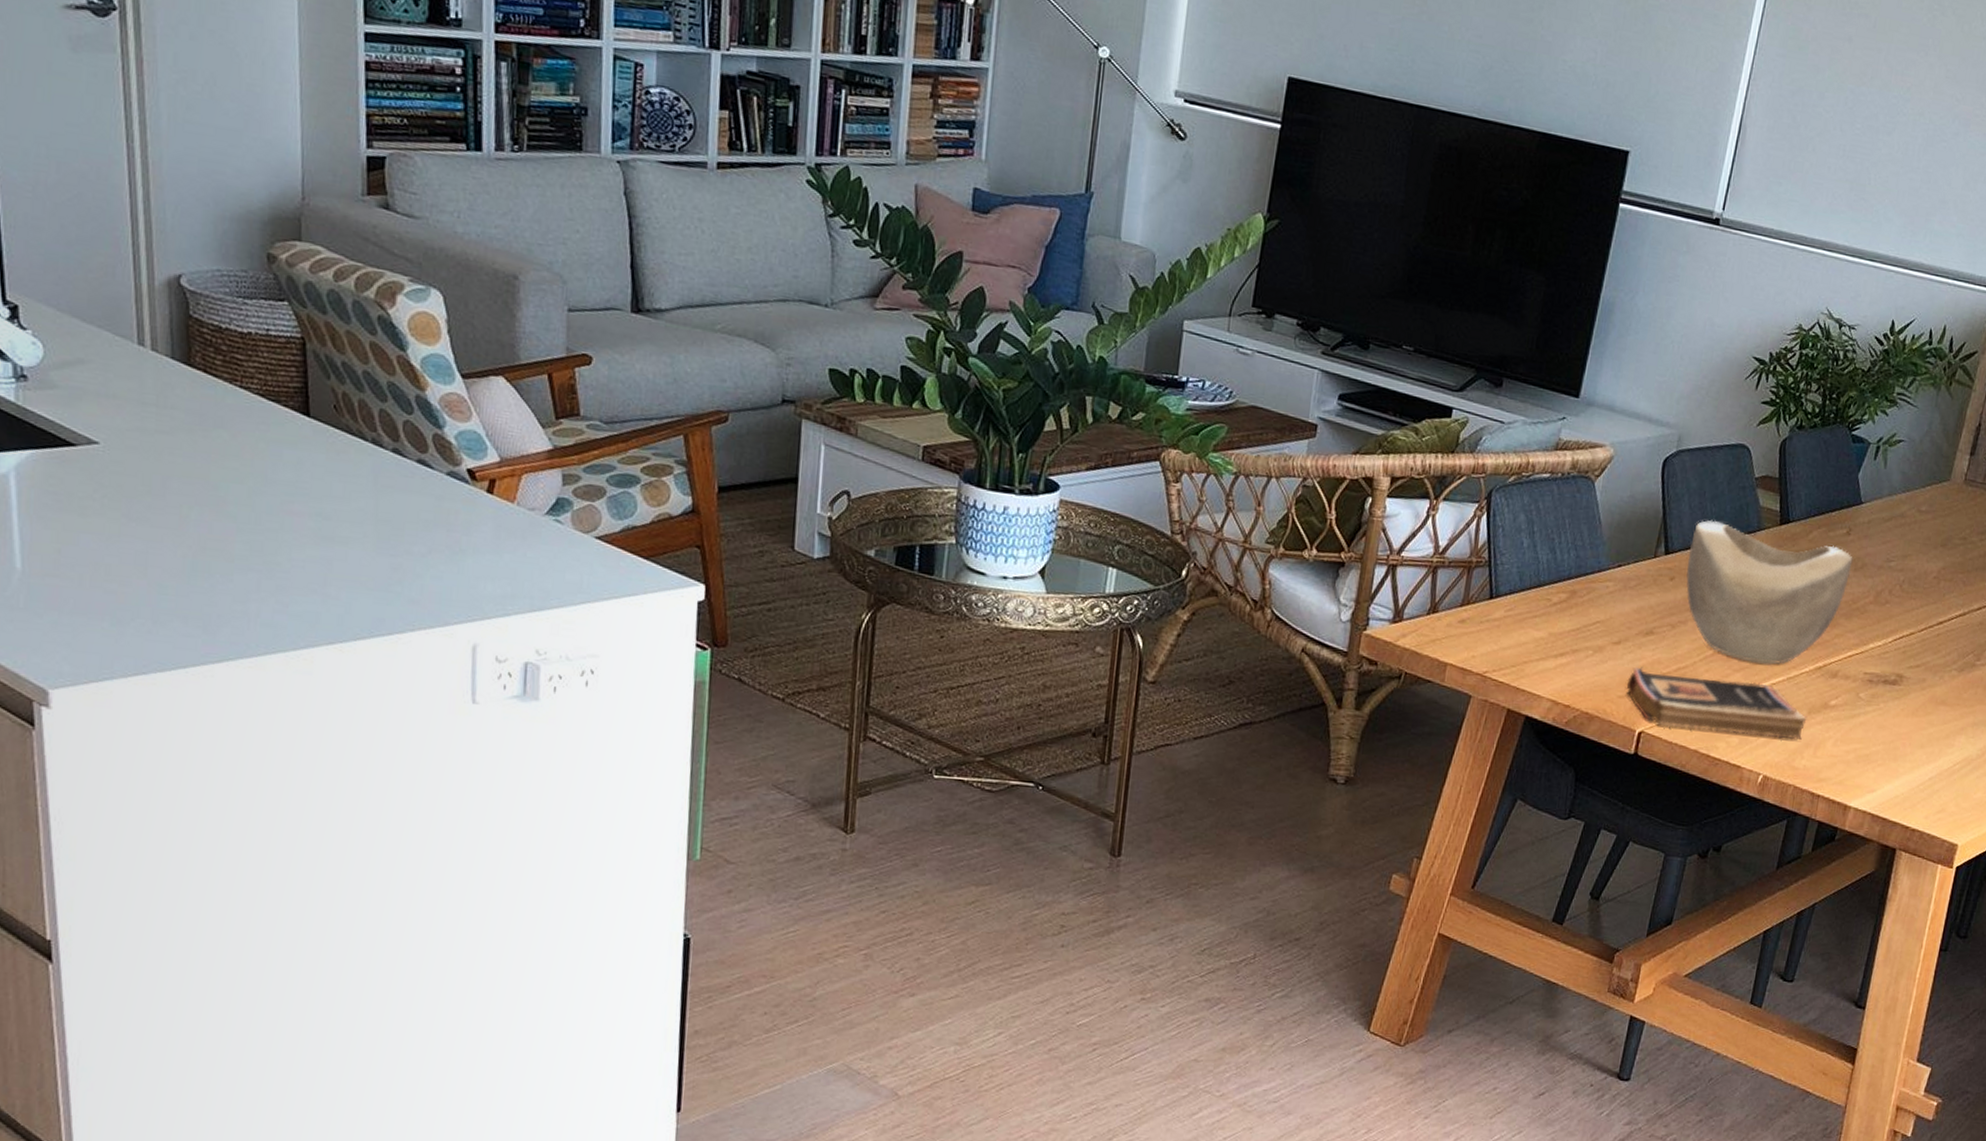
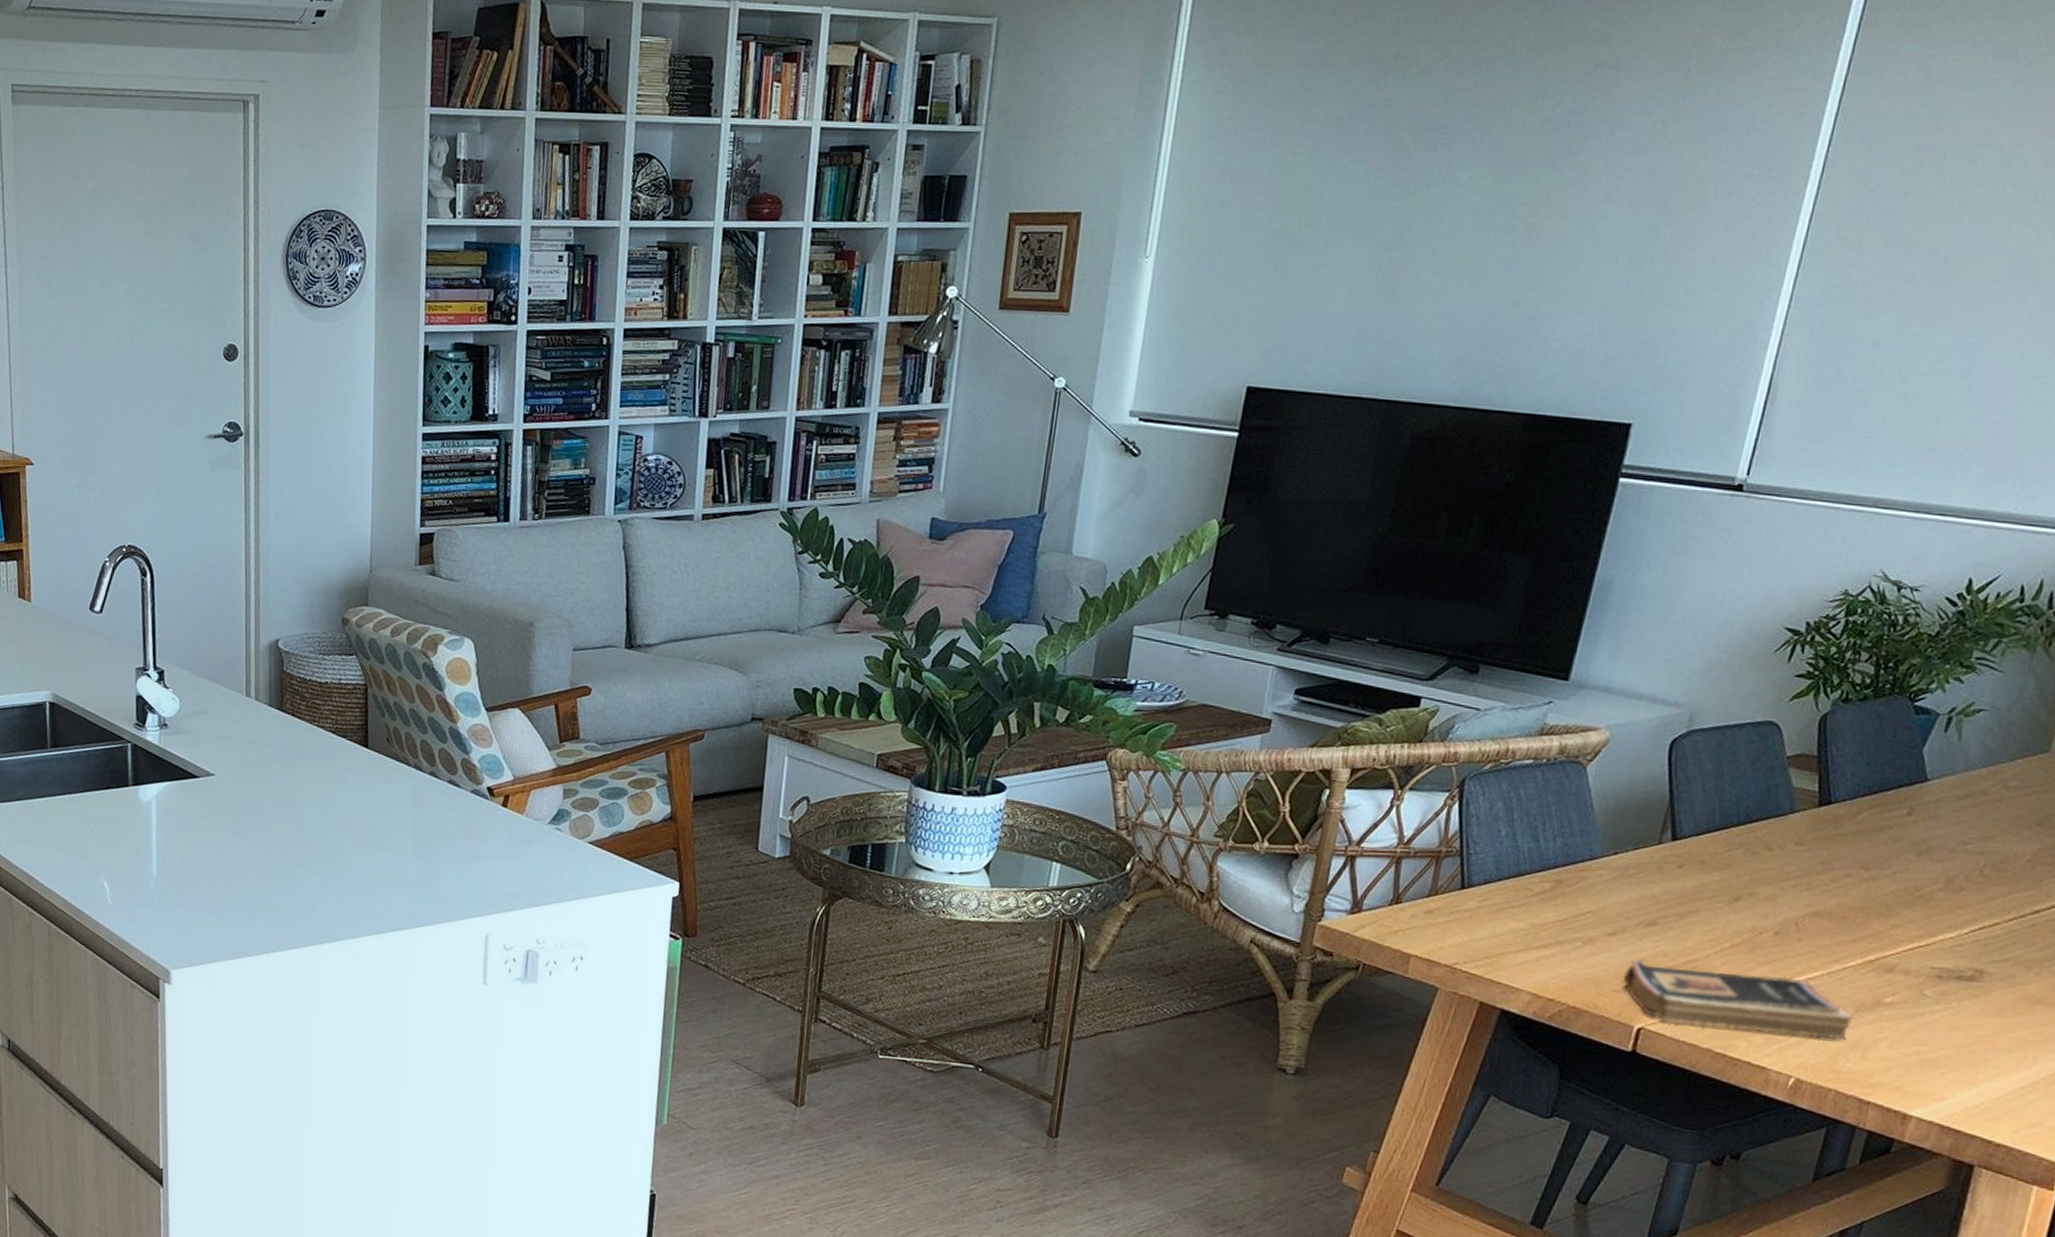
decorative bowl: present [1686,520,1853,665] -> none [1698,803,1916,958]

